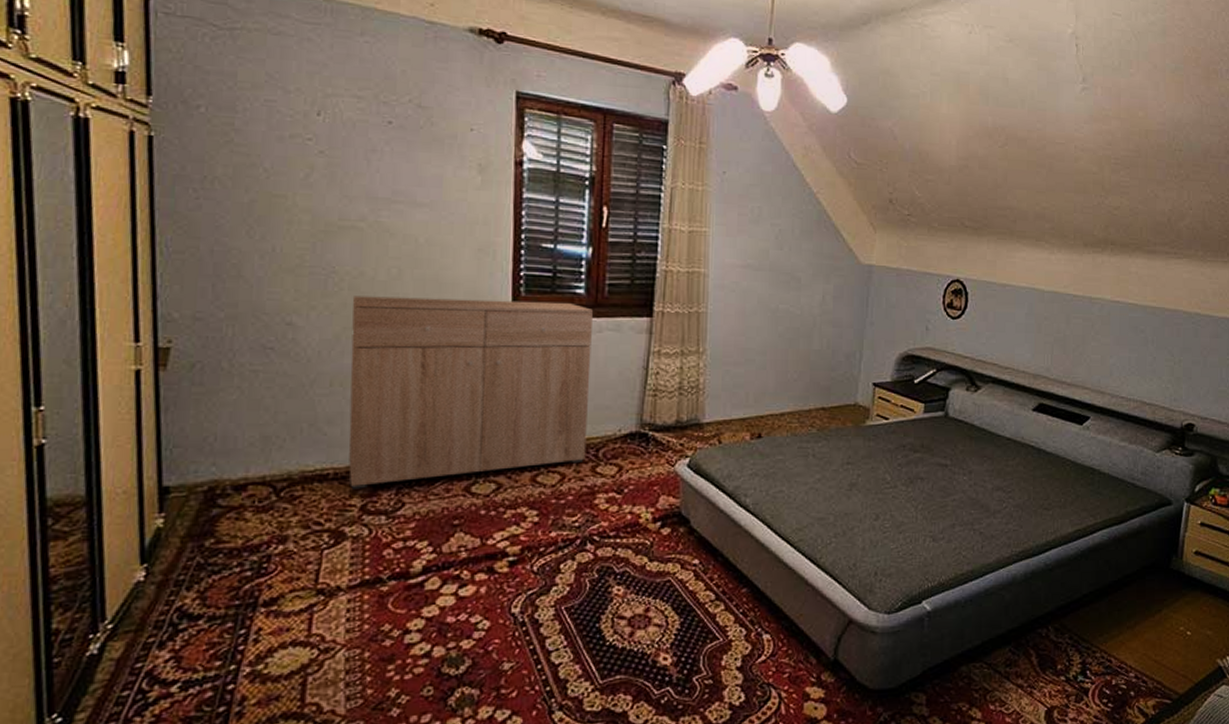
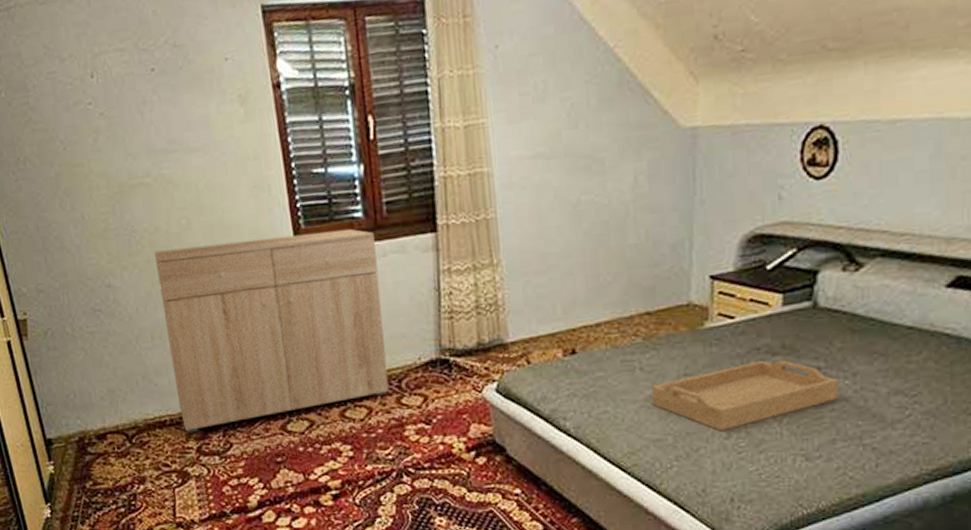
serving tray: none [819,455,960,513] -> present [651,360,840,431]

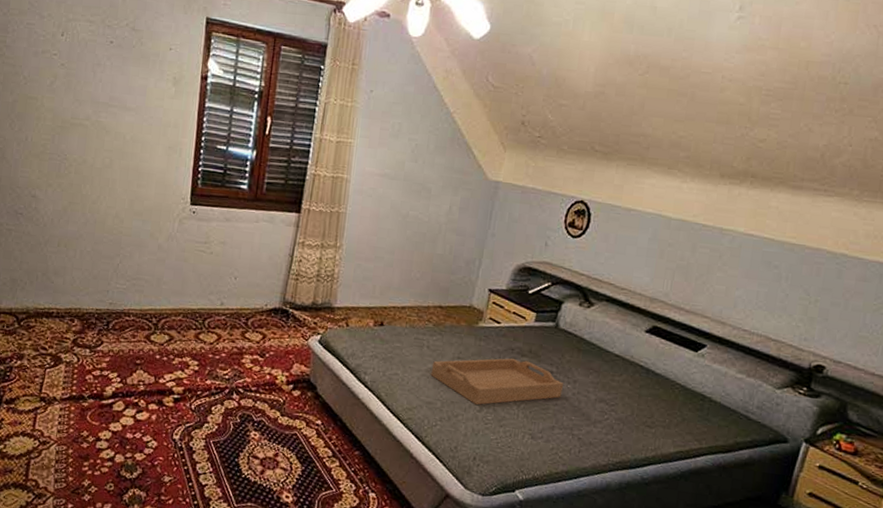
dresser: present [153,228,389,433] -> none [66,178,253,328]

